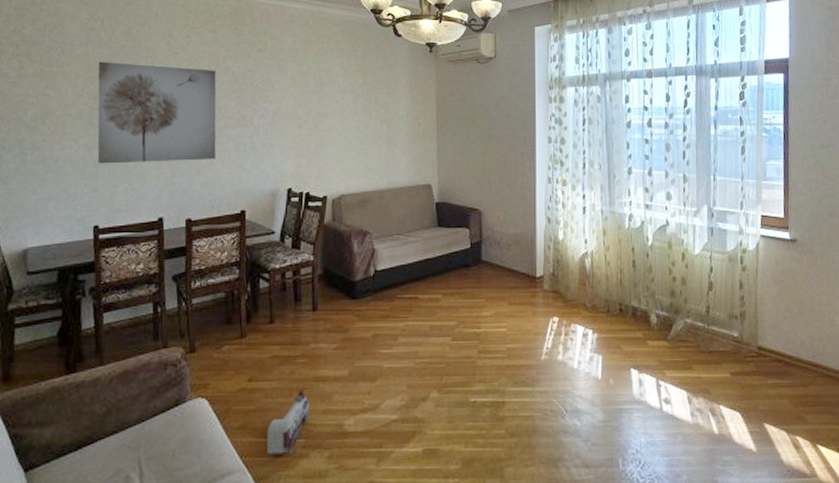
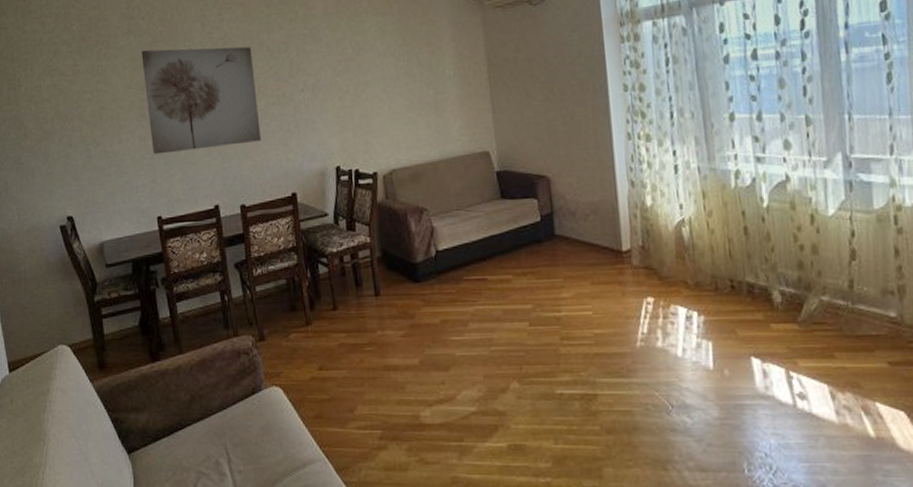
toy train: present [266,390,310,455] -> none [342,379,384,445]

